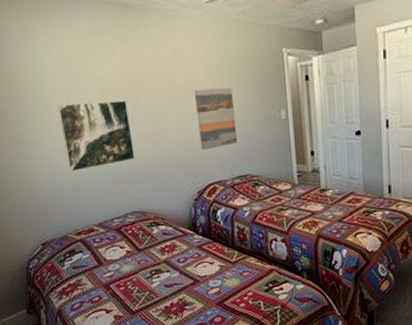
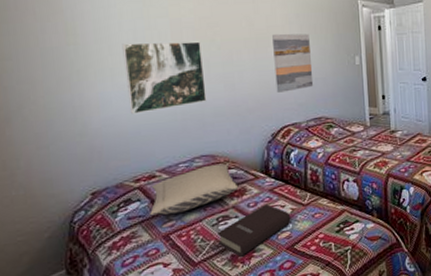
pillow: none [91,220,168,266] -> present [150,164,238,216]
book: none [151,260,220,309] -> present [217,204,291,257]

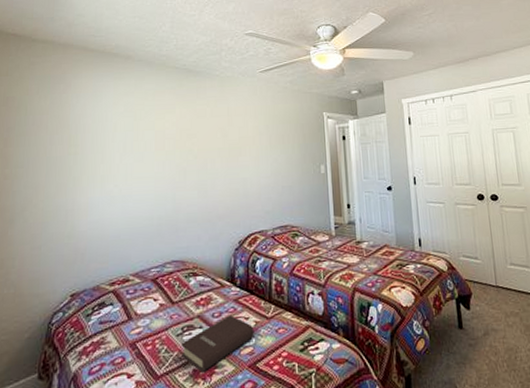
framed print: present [122,41,207,115] -> none [113,151,181,219]
pillow: present [150,164,238,216] -> none [120,270,204,321]
wall art: present [272,33,314,93] -> none [244,143,281,200]

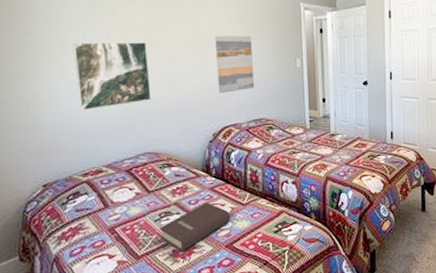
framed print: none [113,151,181,219] -> present [72,42,151,111]
wall art: none [244,143,281,200] -> present [215,35,255,93]

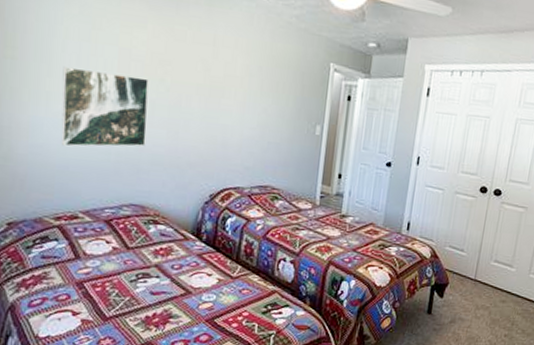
book: present [160,202,231,252] -> none [134,268,216,320]
wall art: present [215,35,255,93] -> none [223,84,270,152]

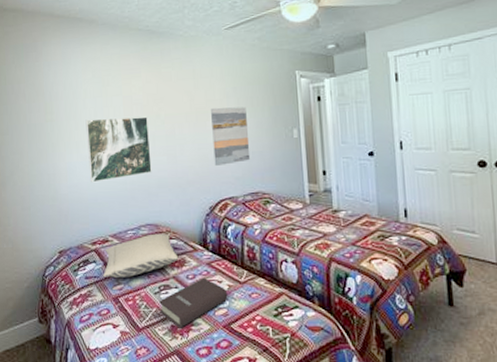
pillow: none [66,215,164,261] -> present [103,233,178,278]
book: none [134,268,216,320] -> present [159,277,228,328]
wall art: none [223,84,270,152] -> present [211,106,251,166]

